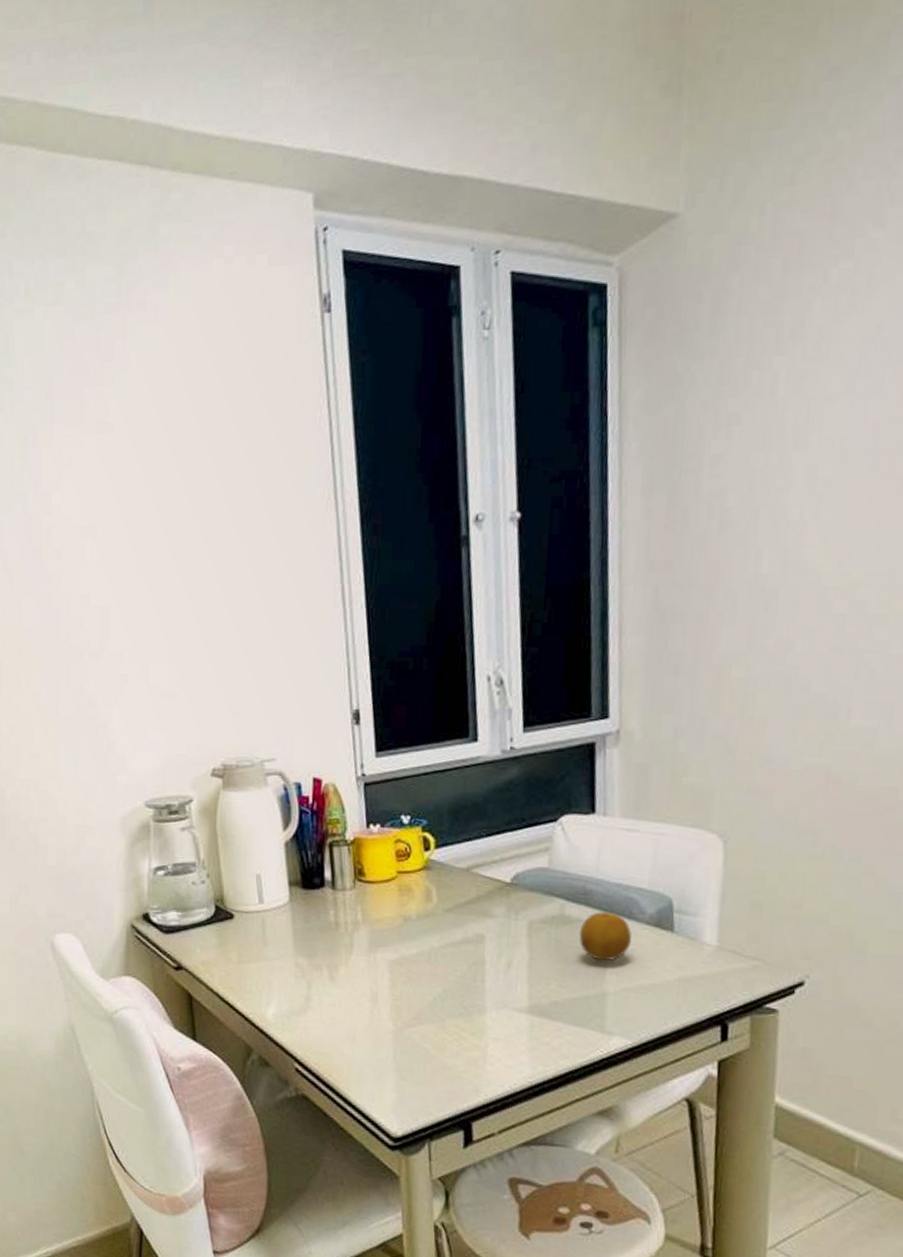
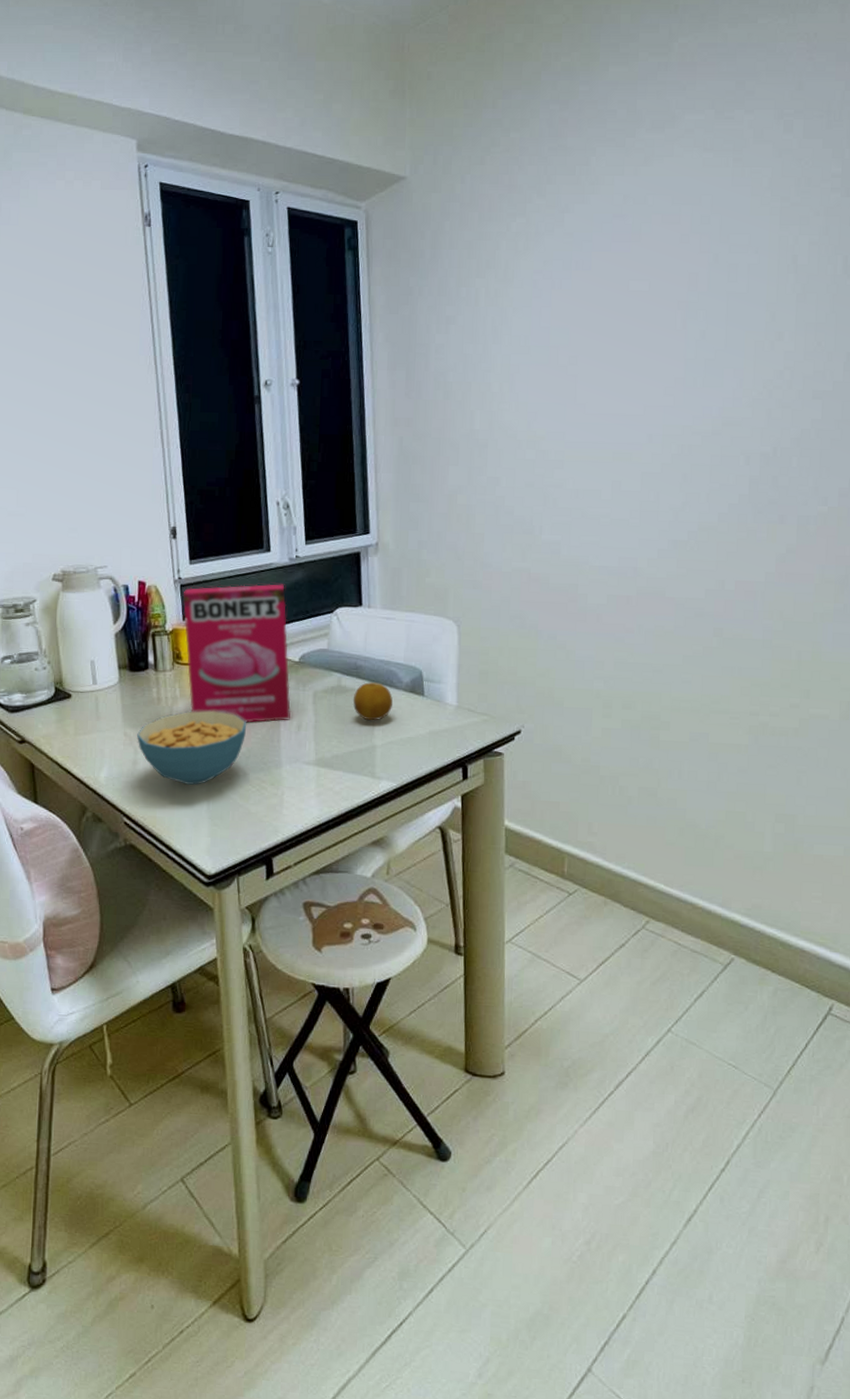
cereal bowl: none [311,939,444,1030] -> present [137,710,247,785]
cereal box: none [366,783,499,958] -> present [182,583,291,723]

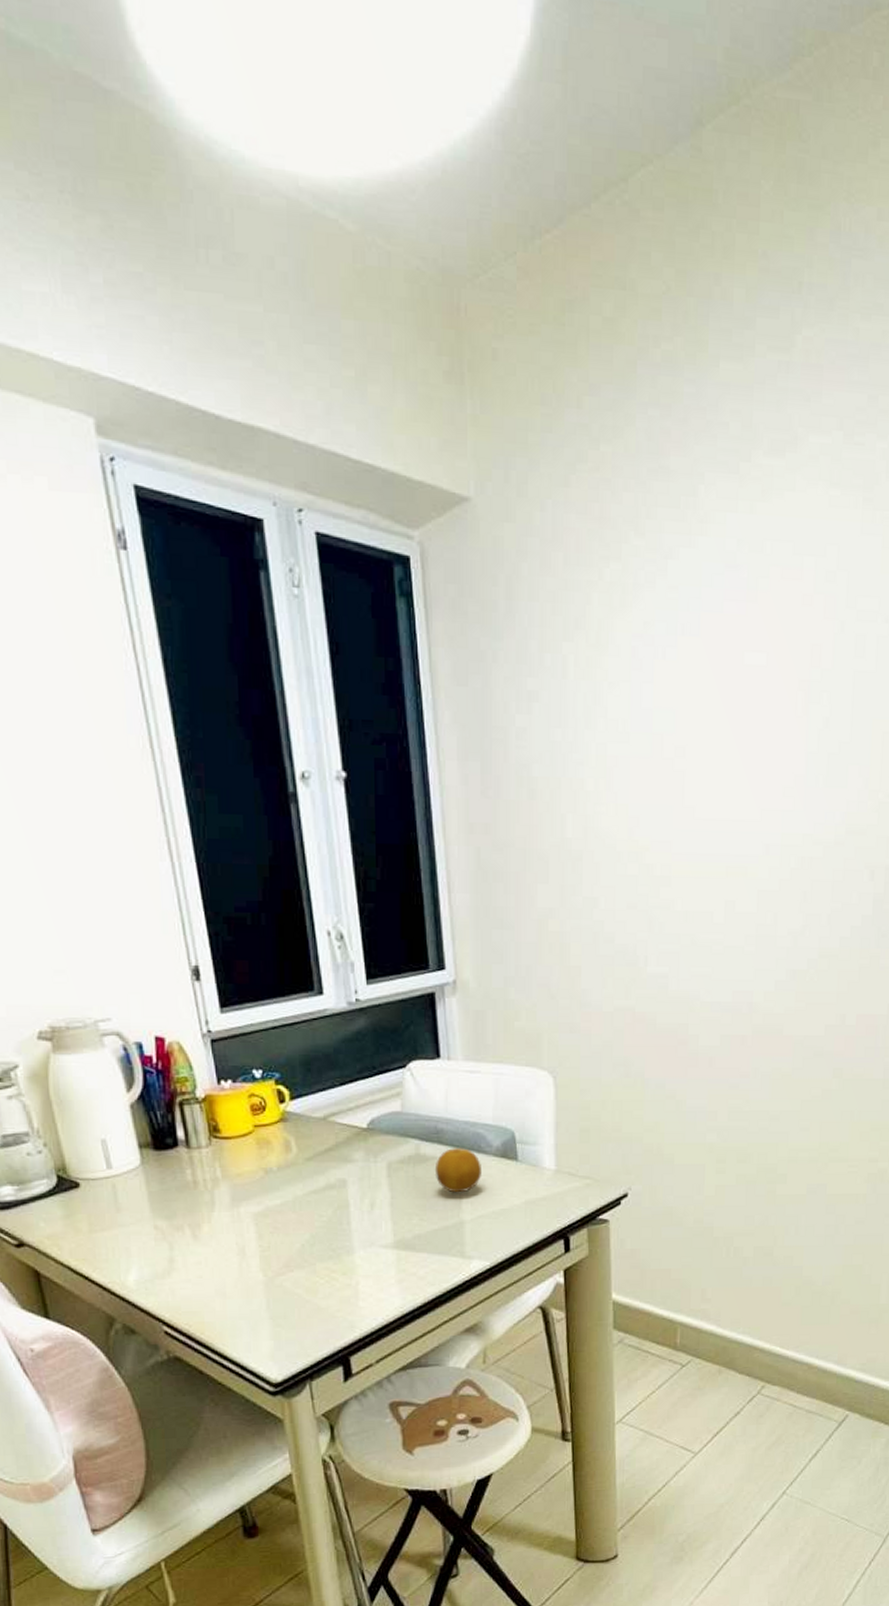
cereal bowl: present [137,710,247,785] -> none [171,1192,309,1282]
cereal box: present [182,583,291,723] -> none [214,1034,361,1204]

